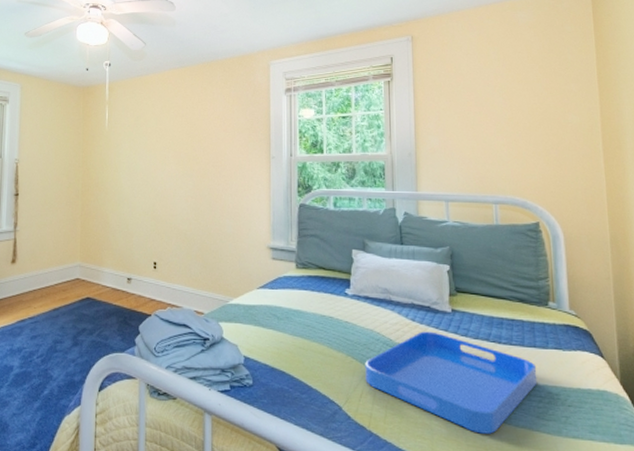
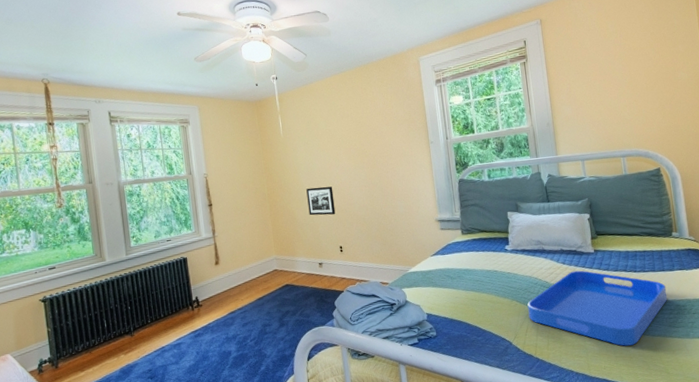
picture frame: none [124,190,155,224] -> present [306,186,336,216]

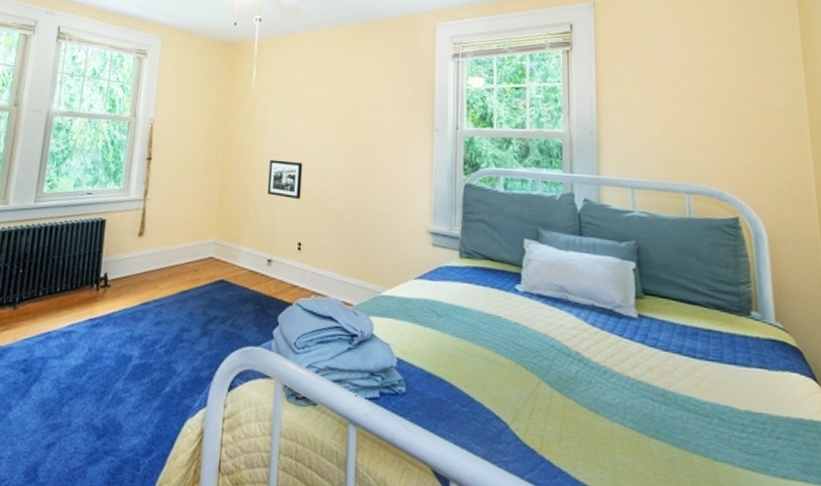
serving tray: present [527,270,668,346] -> none [537,339,739,468]

